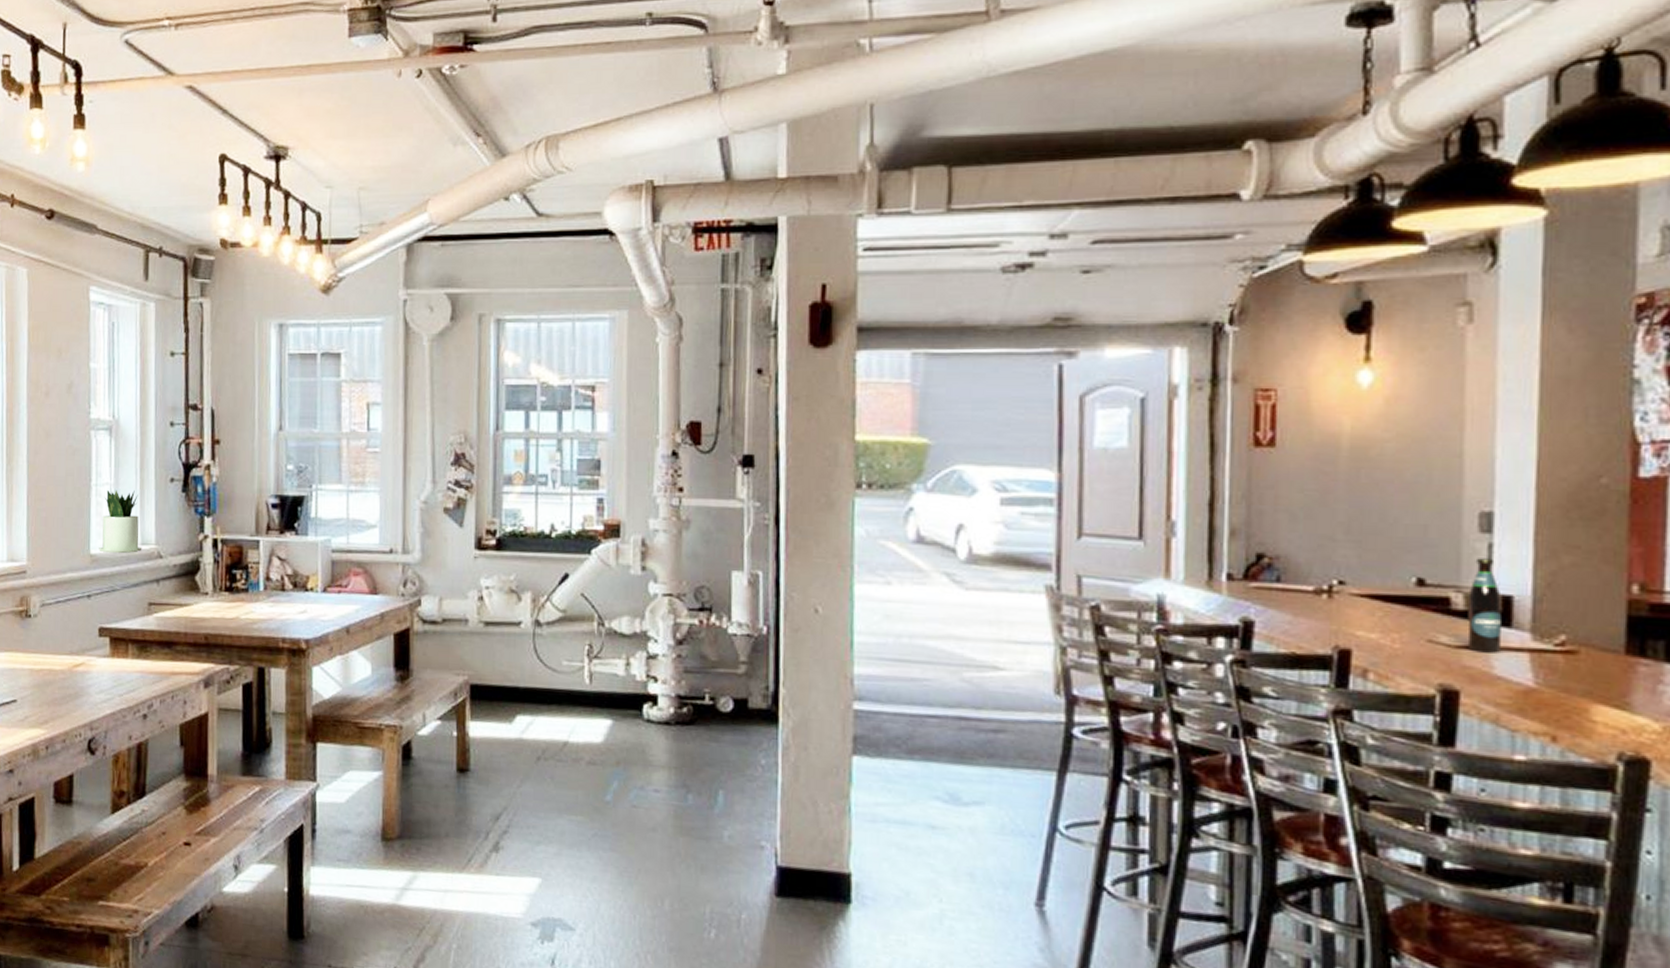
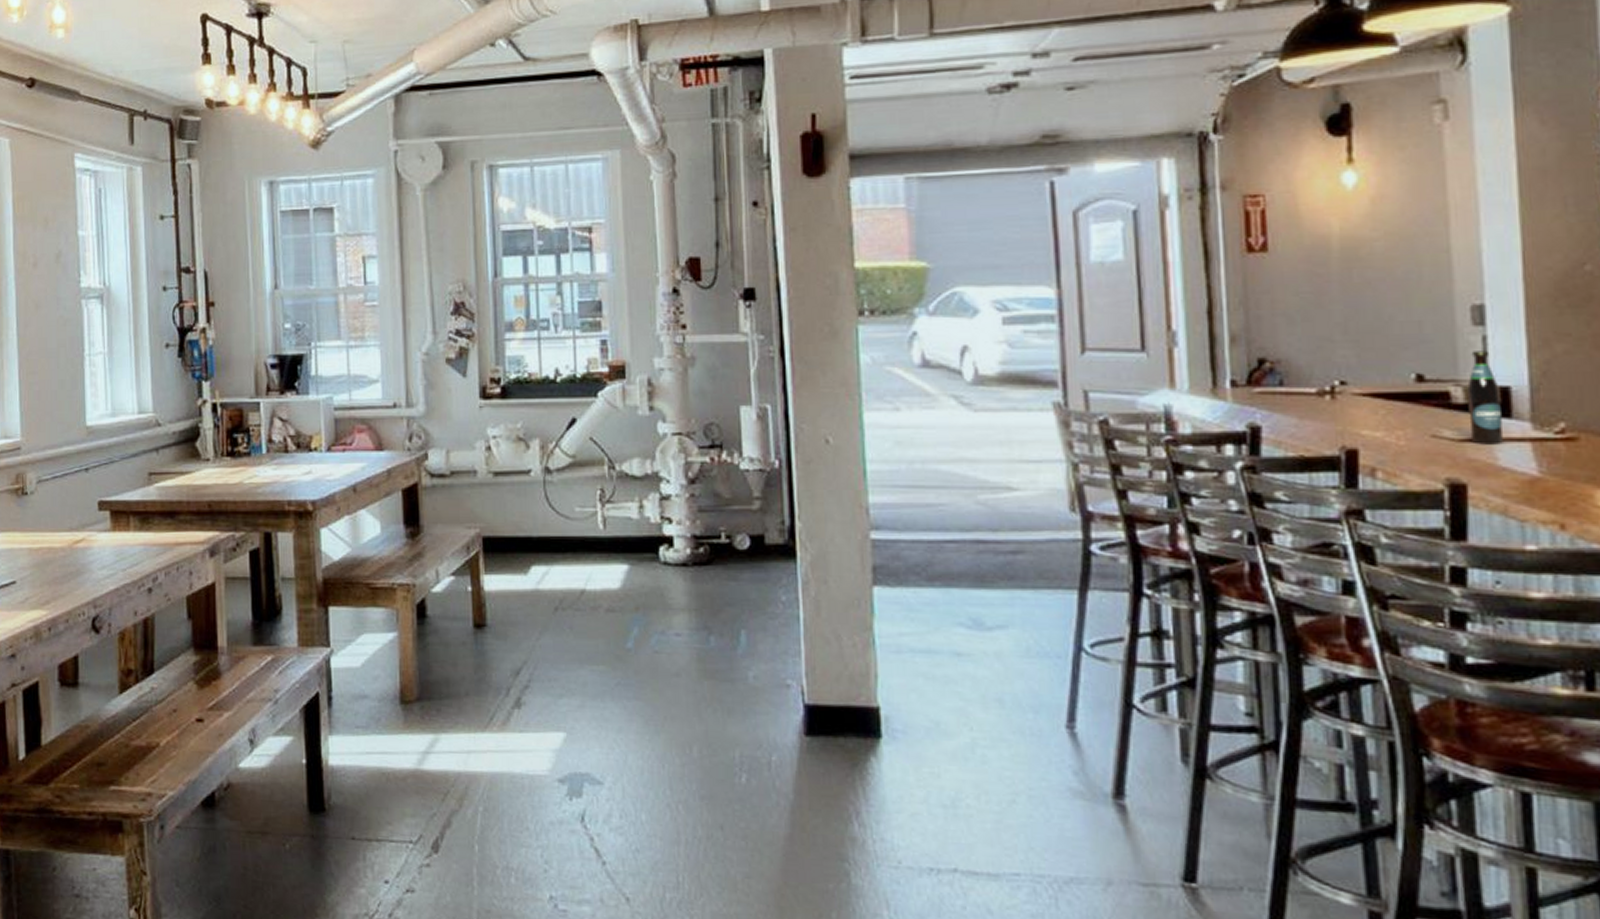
planter: present [99,490,142,554] -> none [95,358,140,424]

